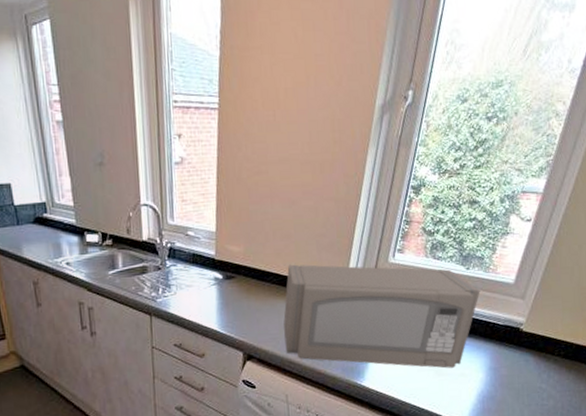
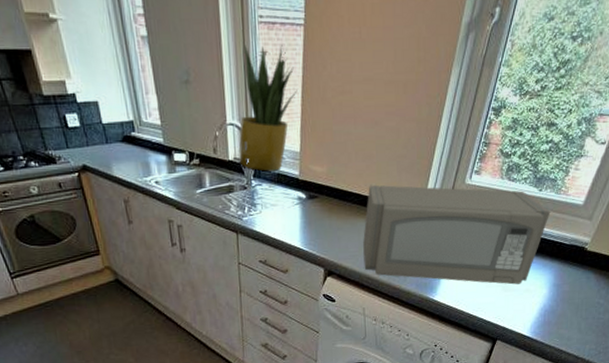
planter: none [153,128,213,252] -> present [239,44,298,172]

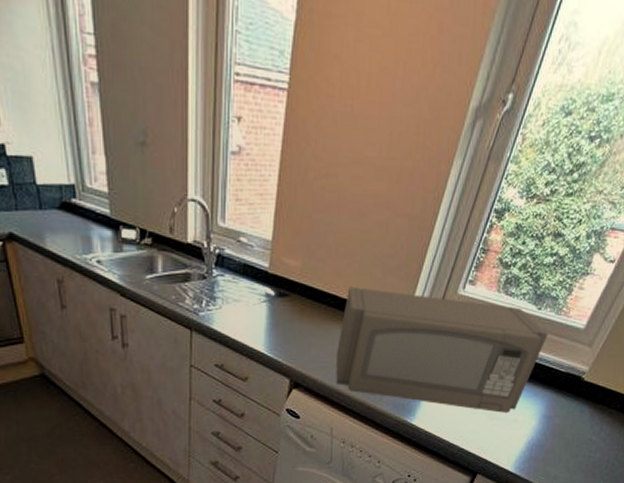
planter: present [239,44,298,172] -> none [200,106,274,260]

